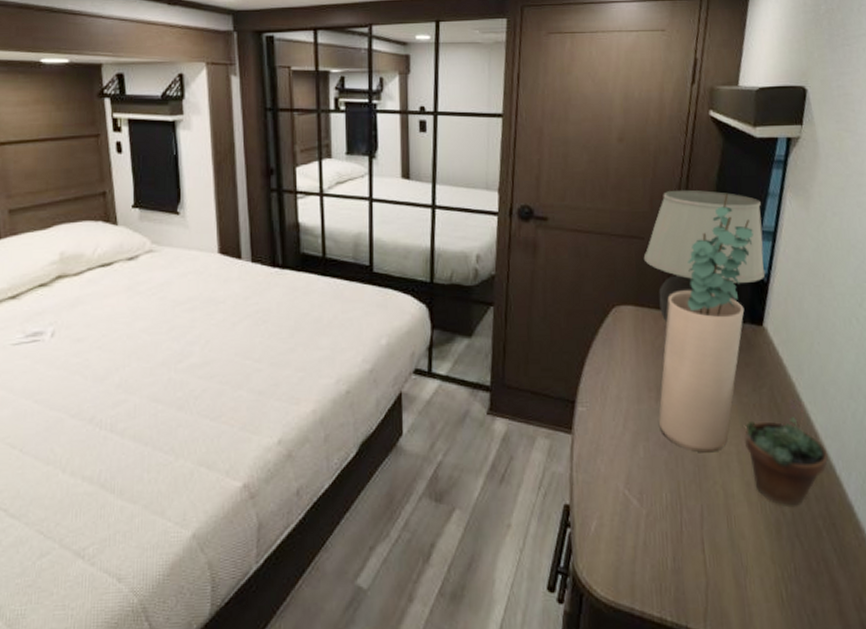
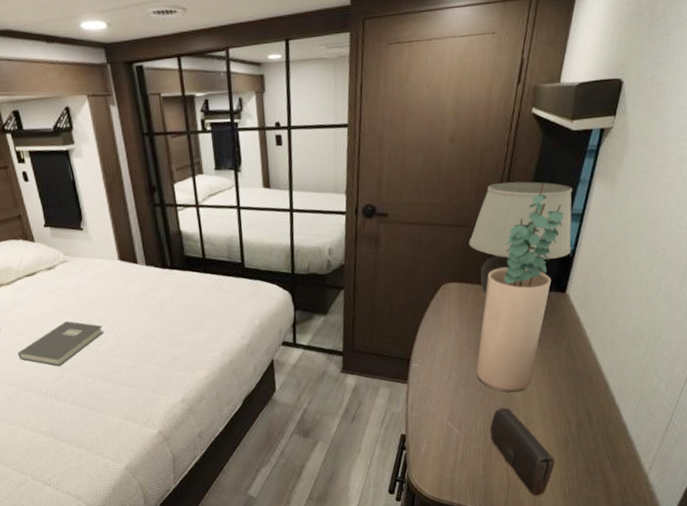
book: none [71,327,188,386] -> present [18,321,104,366]
wallet: none [679,473,767,603] -> present [490,407,555,496]
succulent plant: present [745,399,828,508] -> none [545,349,610,429]

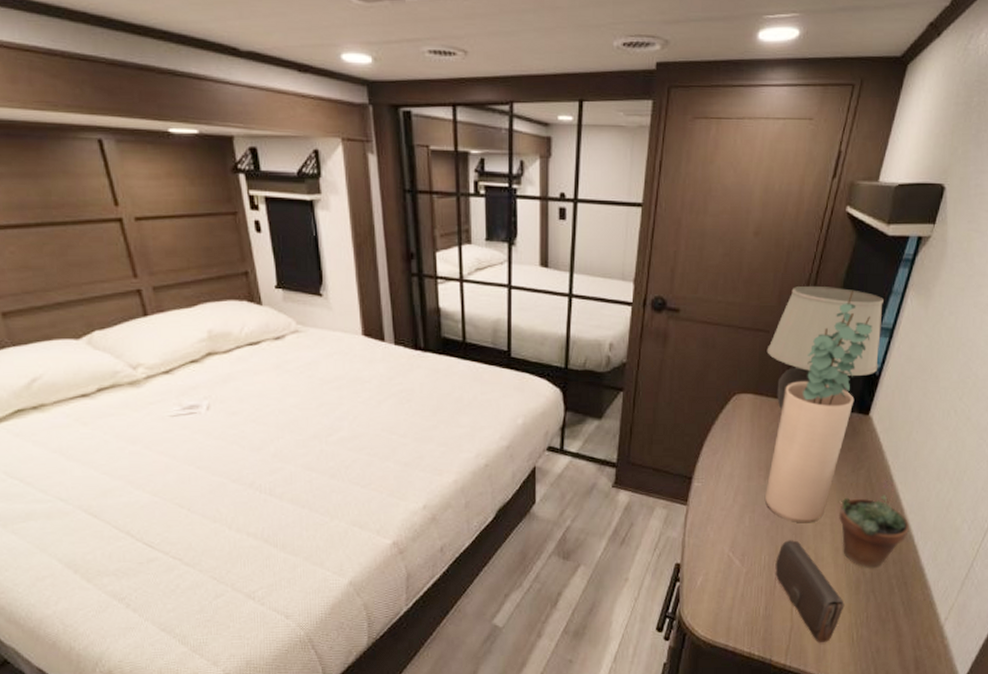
book: present [18,321,104,366] -> none [229,403,337,456]
succulent plant: none [545,349,610,429] -> present [839,480,909,569]

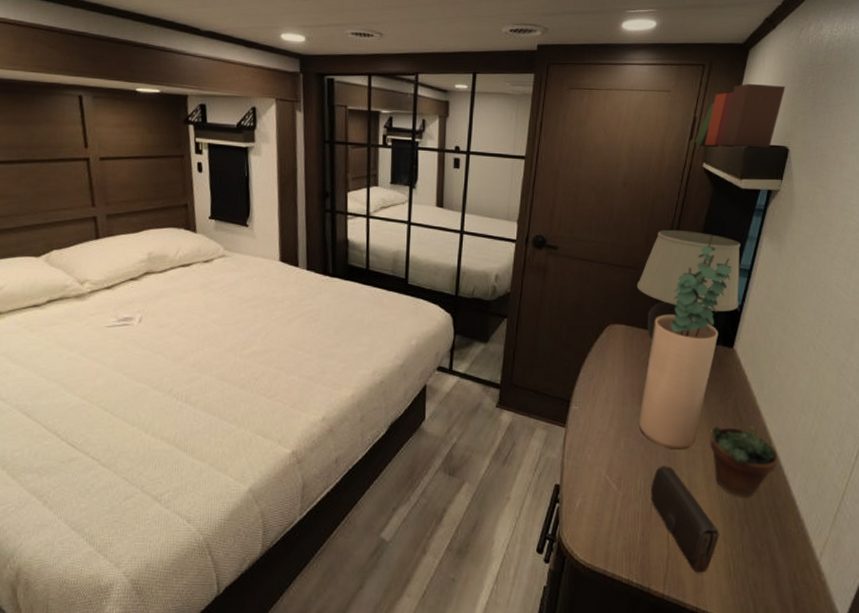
books: none [838,107,947,188] -> present [694,83,785,149]

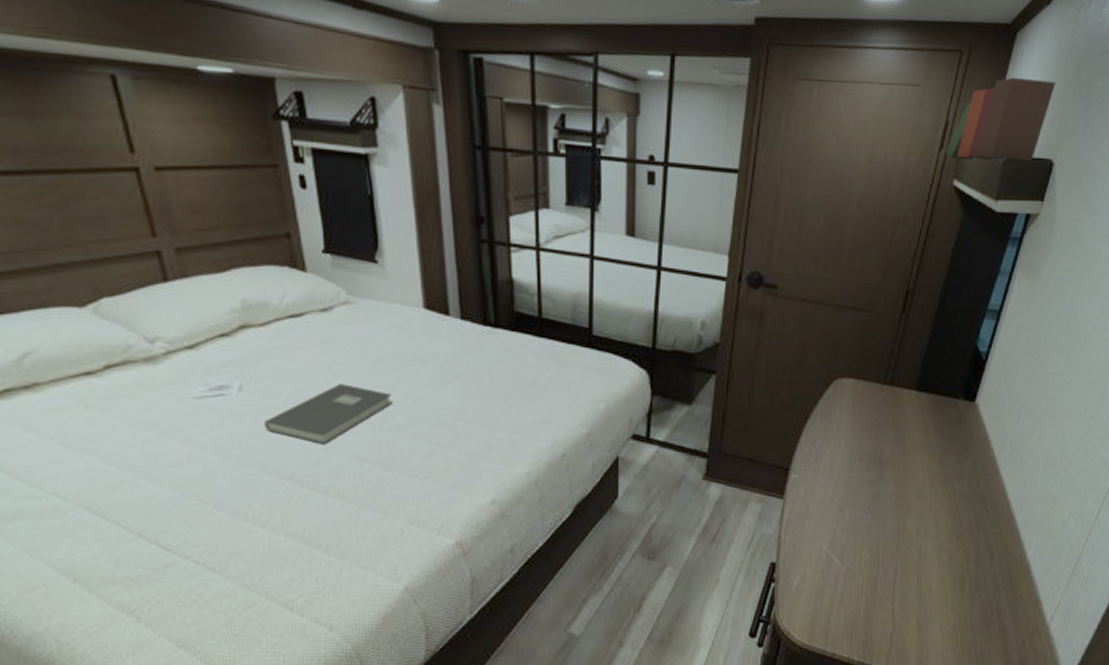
book: none [155,318,251,366] -> present [264,384,393,444]
table lamp: present [636,230,740,342] -> none [869,264,991,398]
vase: present [638,235,732,450] -> none [866,270,979,518]
wallet: present [650,466,720,573] -> none [876,536,949,646]
succulent plant: present [710,410,778,499] -> none [943,471,1015,566]

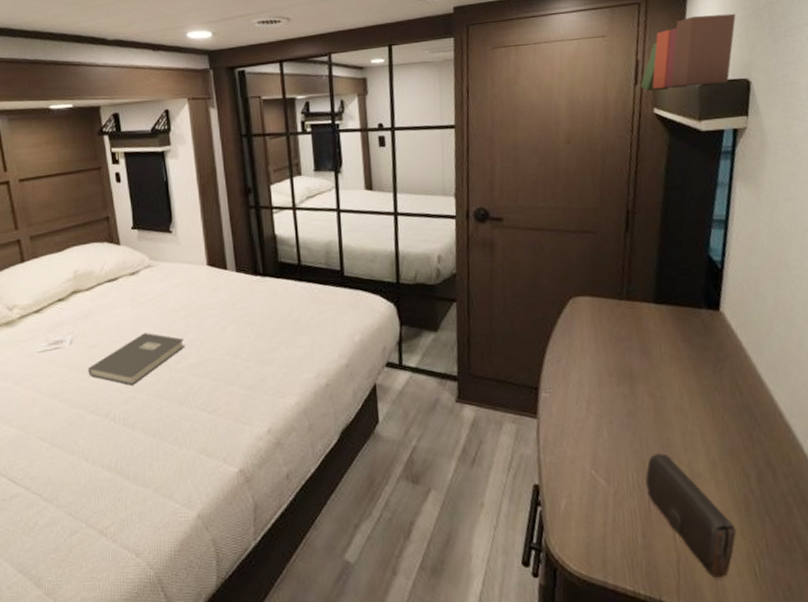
wallet: none [876,536,949,646] -> present [645,453,737,578]

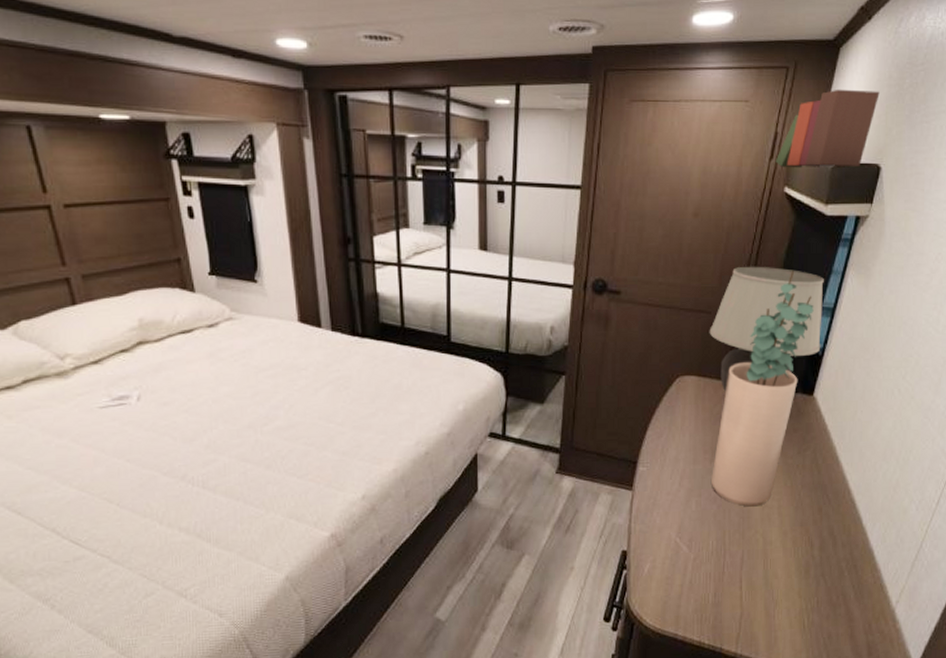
book: present [88,333,185,385] -> none [160,392,273,447]
table lamp: none [597,184,719,313] -> present [709,267,824,393]
vase: none [620,186,705,434] -> present [710,271,814,507]
wallet: present [645,453,737,578] -> none [723,524,795,629]

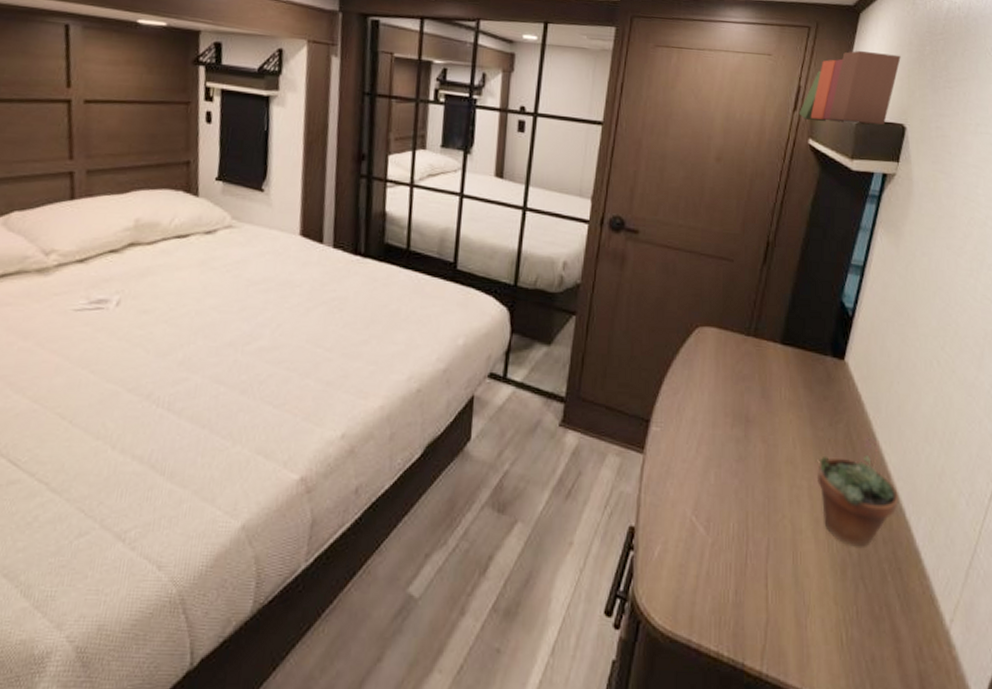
table lamp: present [709,267,824,393] -> none [731,215,852,350]
vase: present [710,271,814,507] -> none [731,224,842,485]
succulent plant: none [786,461,857,553] -> present [817,437,898,549]

